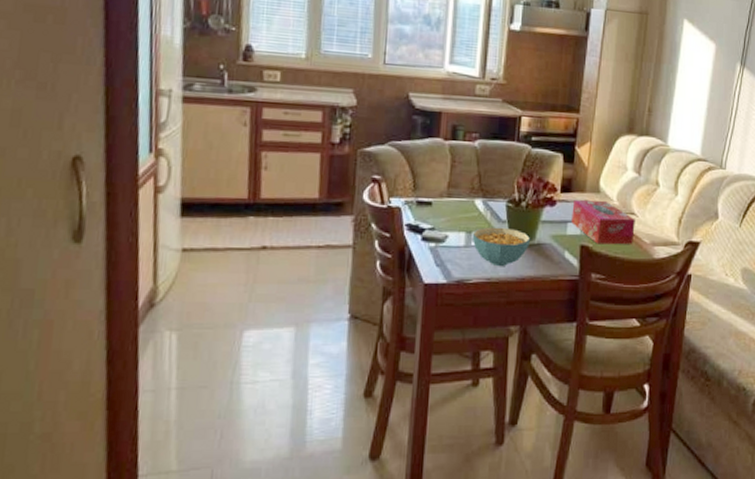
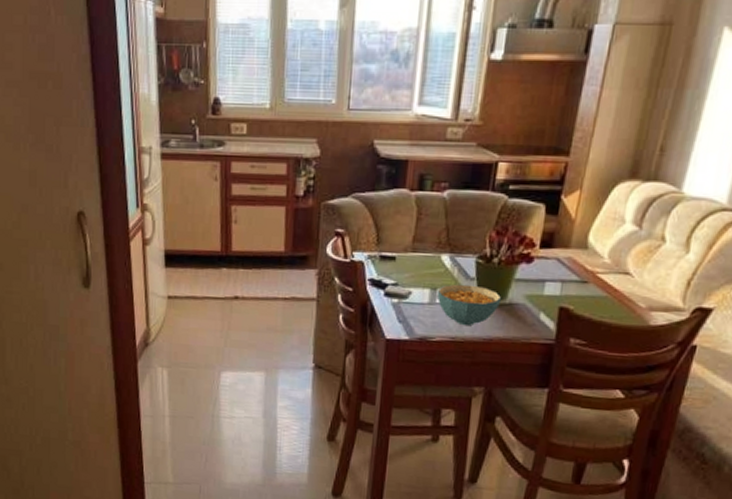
tissue box: present [571,200,635,245] -> none [550,257,630,308]

